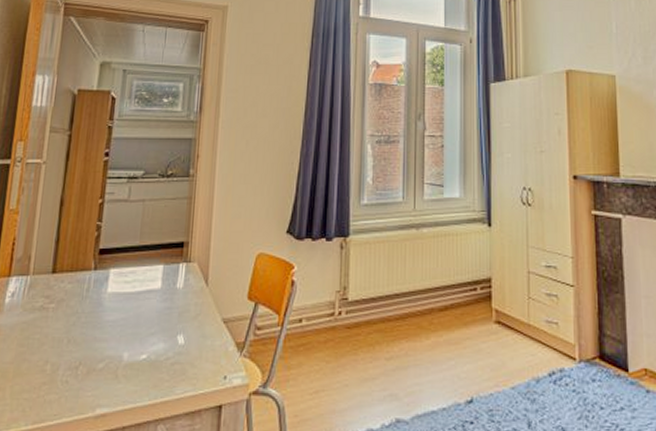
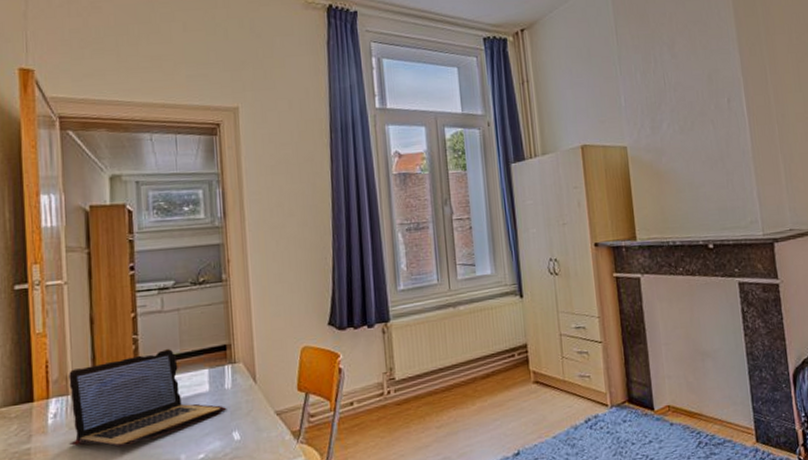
laptop: none [20,238,176,337] -> present [68,348,227,448]

